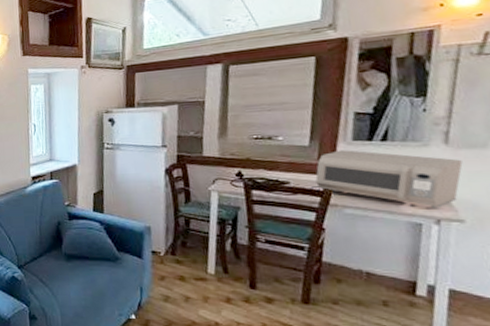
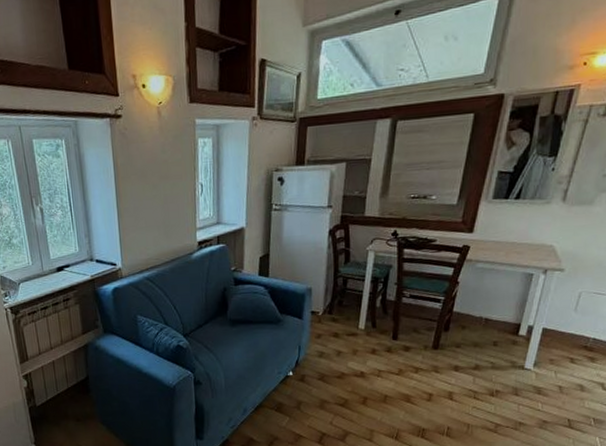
microwave: present [315,150,463,209] -> none [458,208,572,261]

